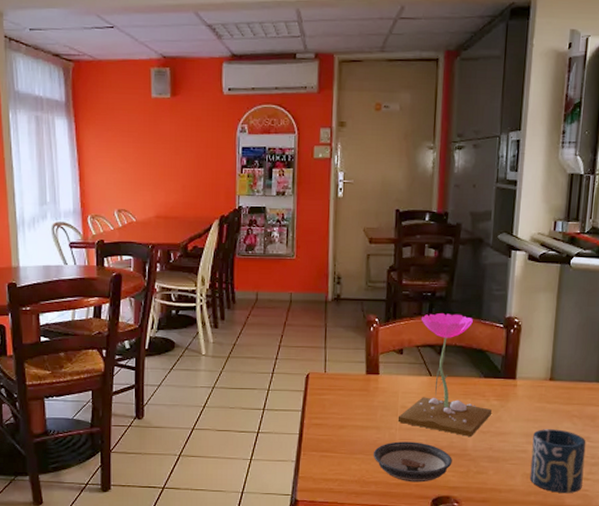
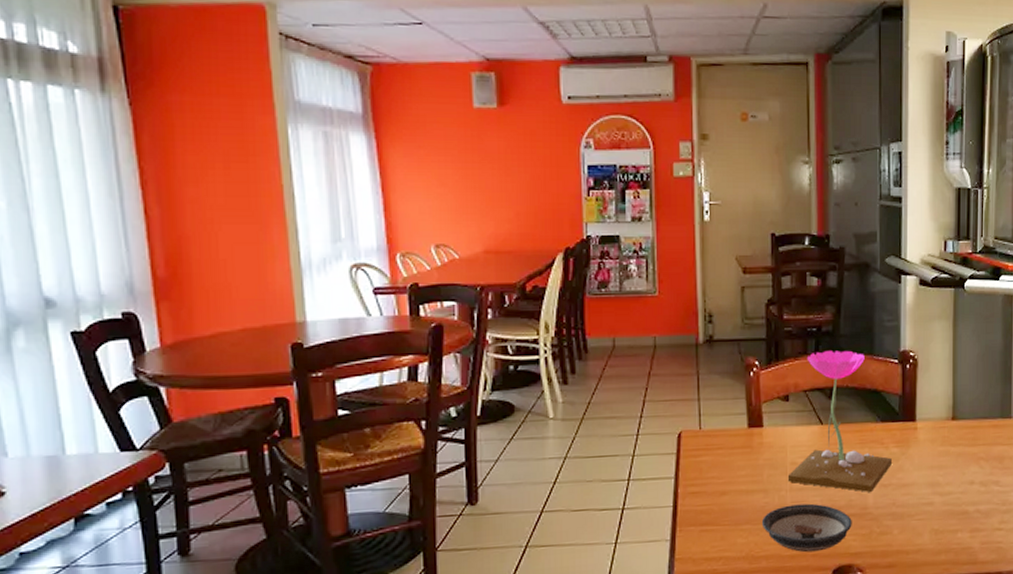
cup: present [529,429,586,493] -> none [938,475,996,548]

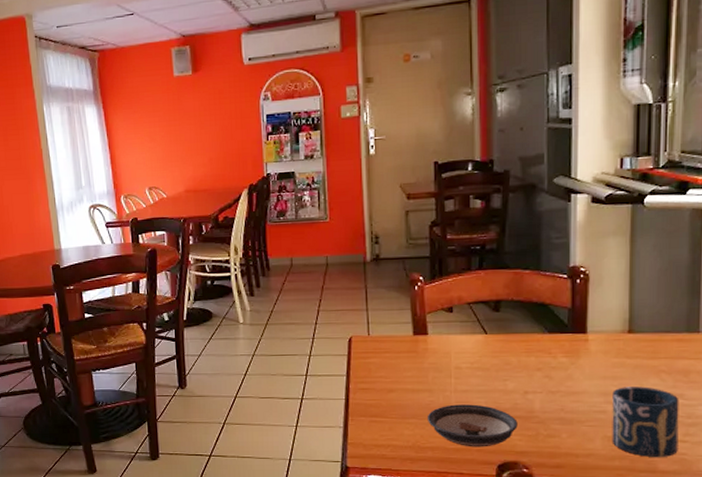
flower: present [787,349,892,492] -> none [452,266,560,397]
cup: none [938,475,996,548] -> present [612,386,679,457]

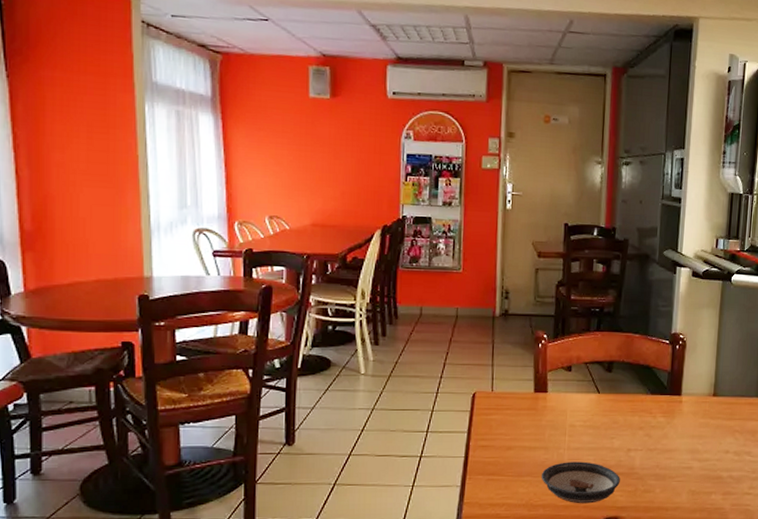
cup: present [612,386,679,457] -> none [695,445,748,509]

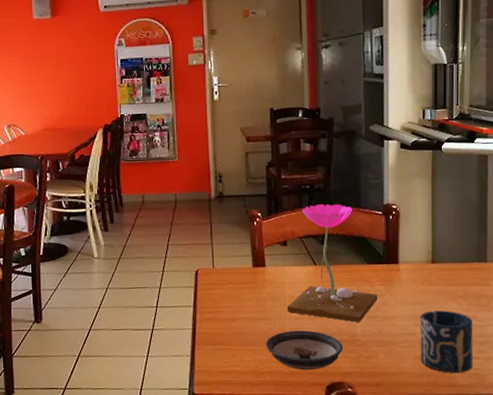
flower: none [566,328,658,454] -> present [286,203,377,322]
cup: none [695,445,748,509] -> present [420,310,473,373]

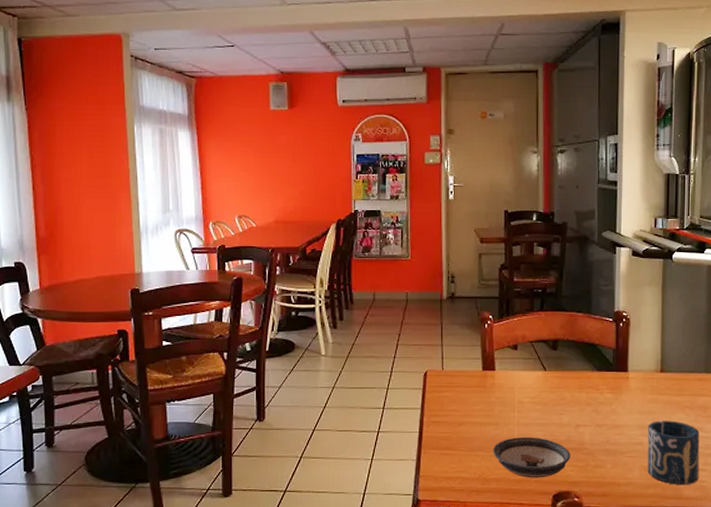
flower: present [286,203,377,322] -> none [515,308,606,430]

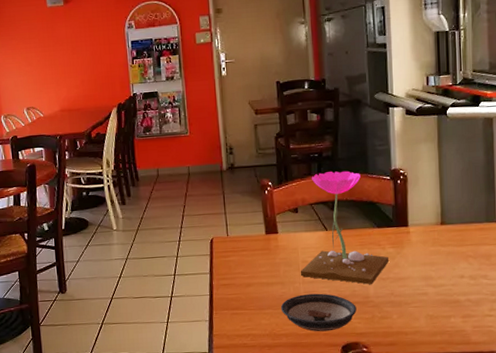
flower: none [515,308,606,430] -> present [300,171,389,284]
cup: present [647,420,700,485] -> none [431,270,486,331]

